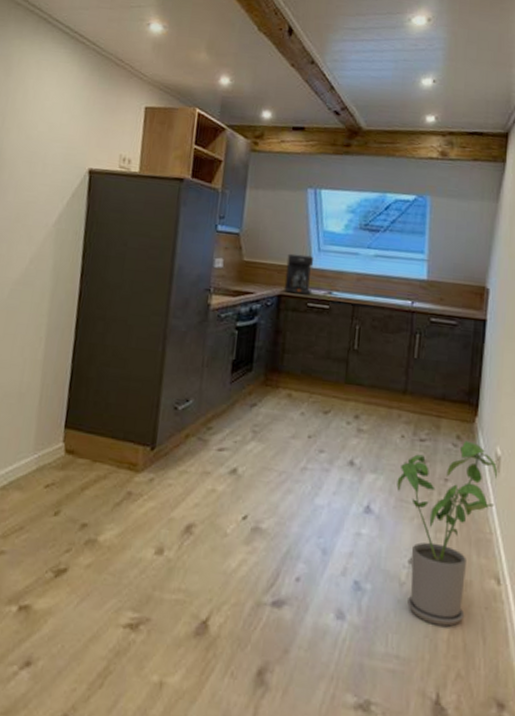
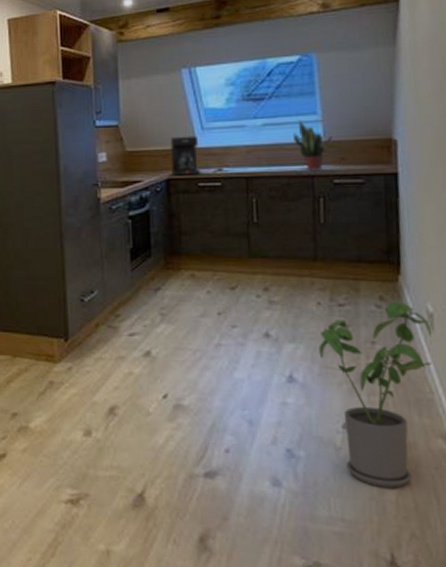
potted plant: none [400,256,435,308] -> present [292,120,333,172]

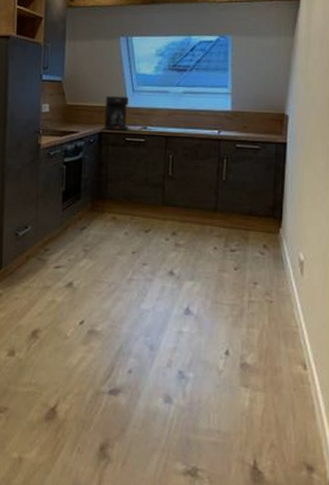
potted plant: present [292,120,333,172] -> none [206,91,238,136]
house plant: present [318,301,433,488] -> none [212,249,302,406]

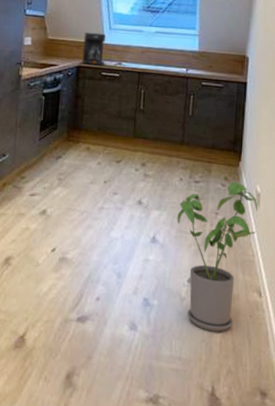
house plant: none [212,249,302,406] -> present [177,181,258,332]

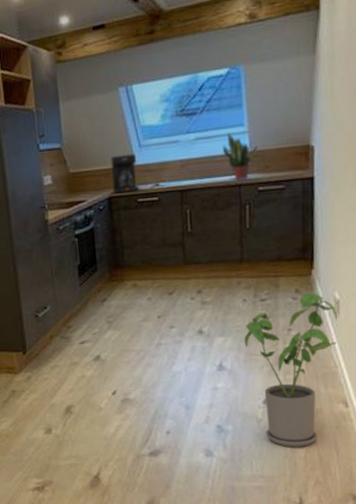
potted plant: none [176,32,205,74] -> present [222,132,258,181]

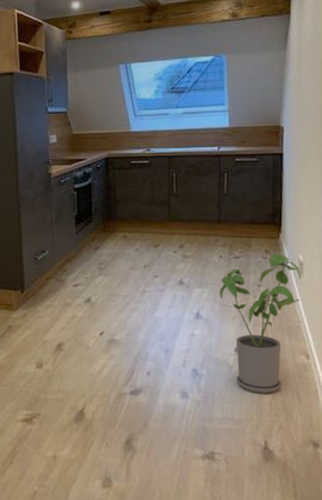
coffee maker: present [110,153,139,194] -> none [109,121,133,155]
potted plant: present [222,132,258,181] -> none [205,109,236,152]

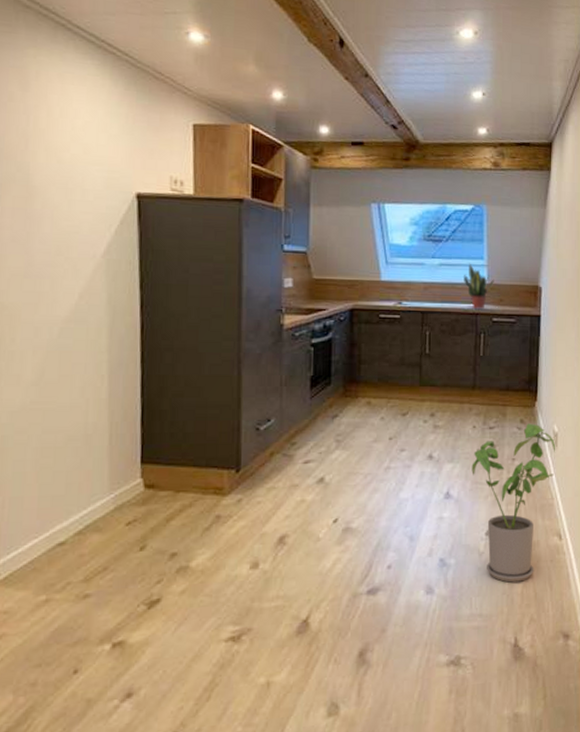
potted plant: none [205,109,236,152] -> present [463,263,494,310]

